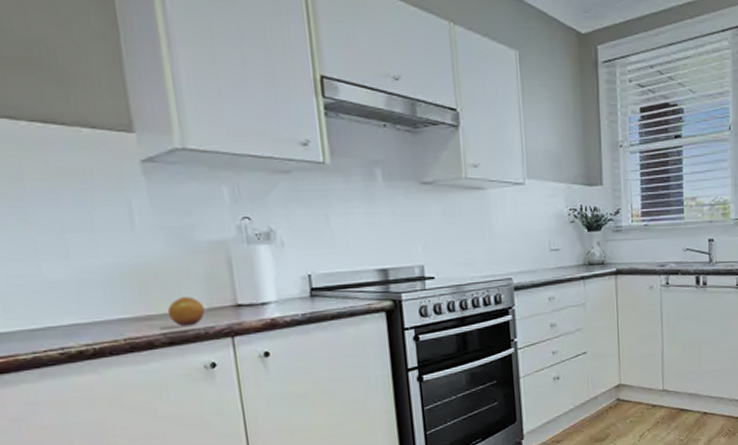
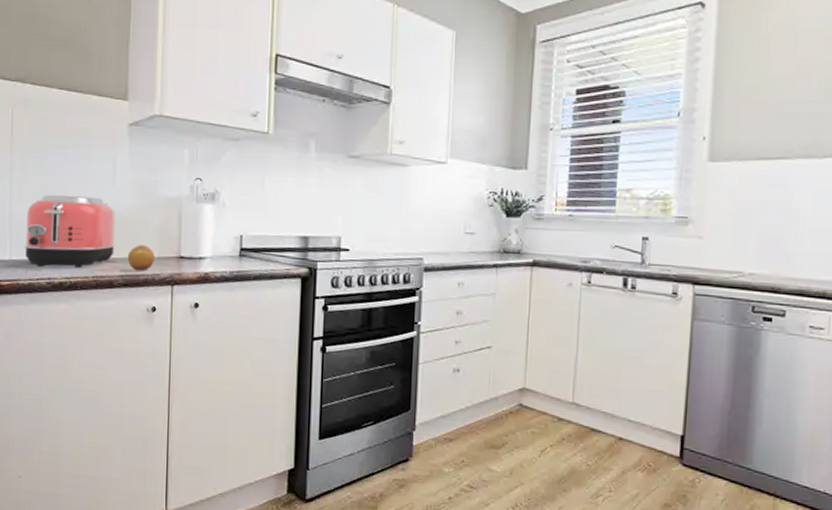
toaster: none [11,248,149,338] -> present [23,195,116,269]

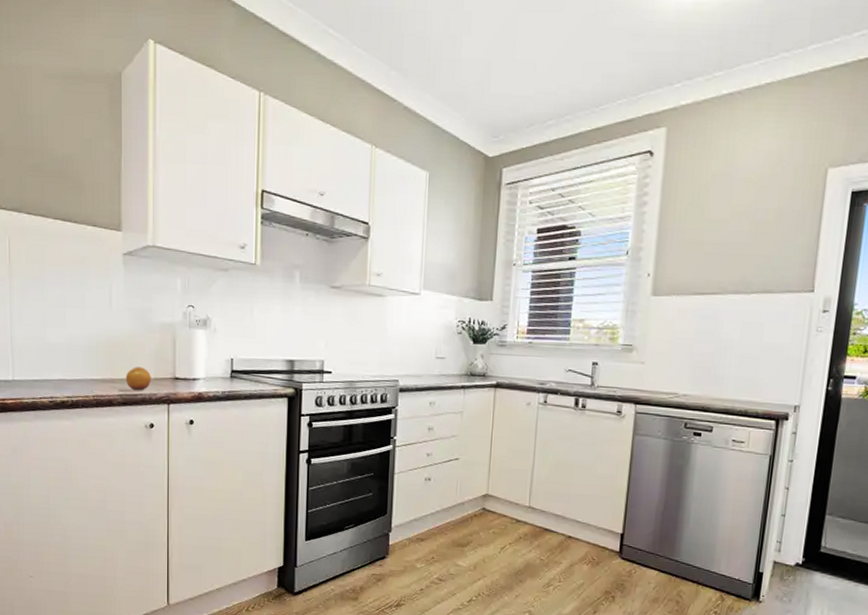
toaster: present [23,195,116,269] -> none [26,319,114,389]

